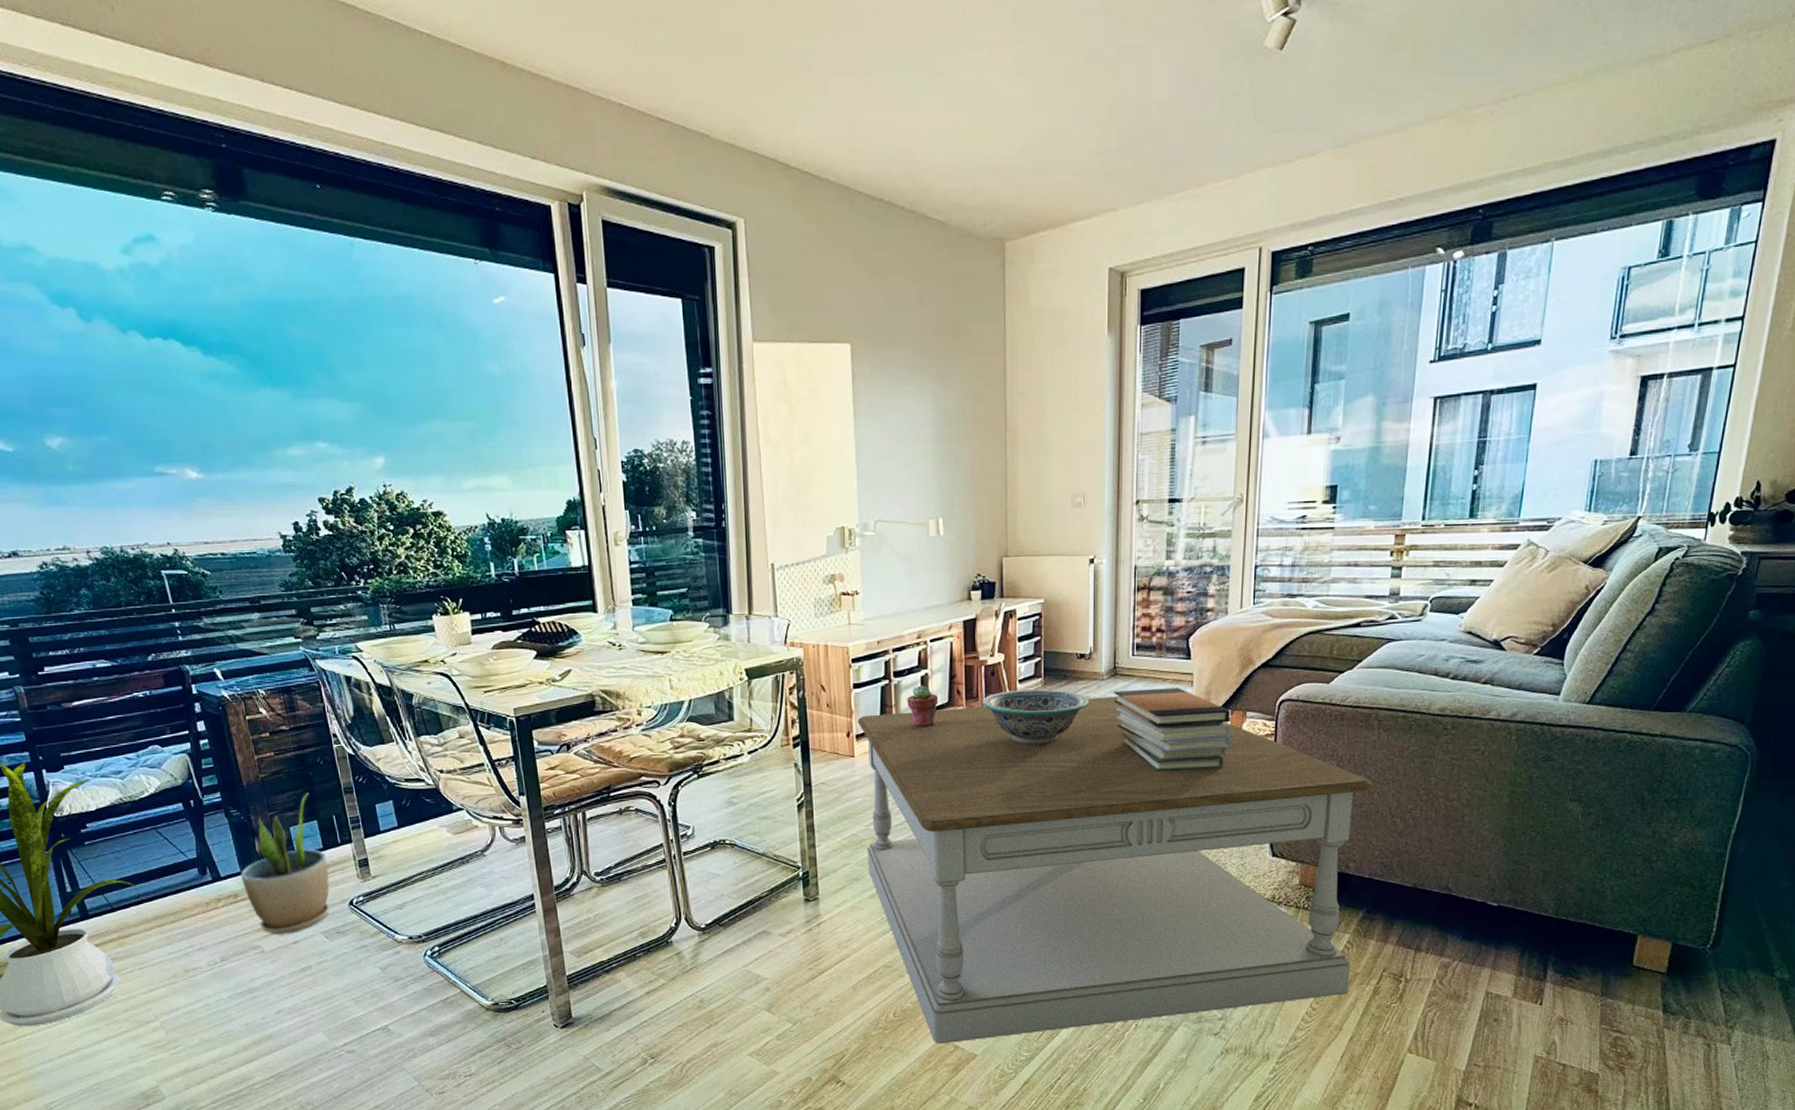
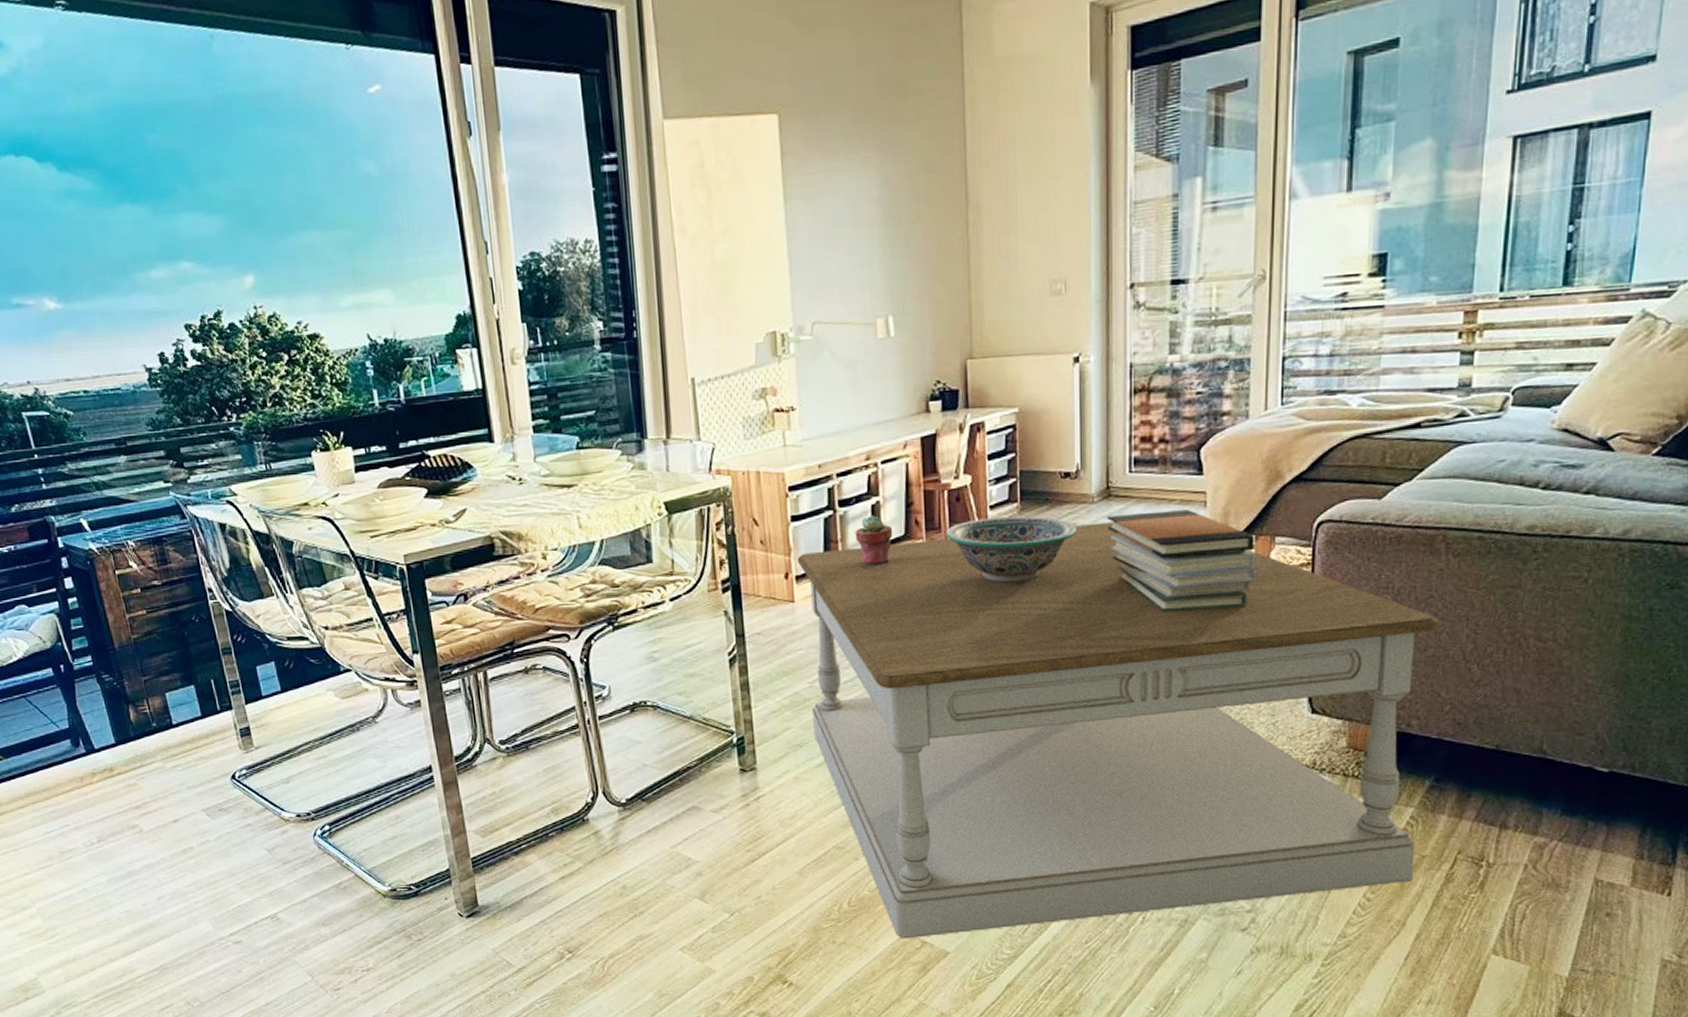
potted plant: present [240,793,330,935] -> none [114,655,211,813]

